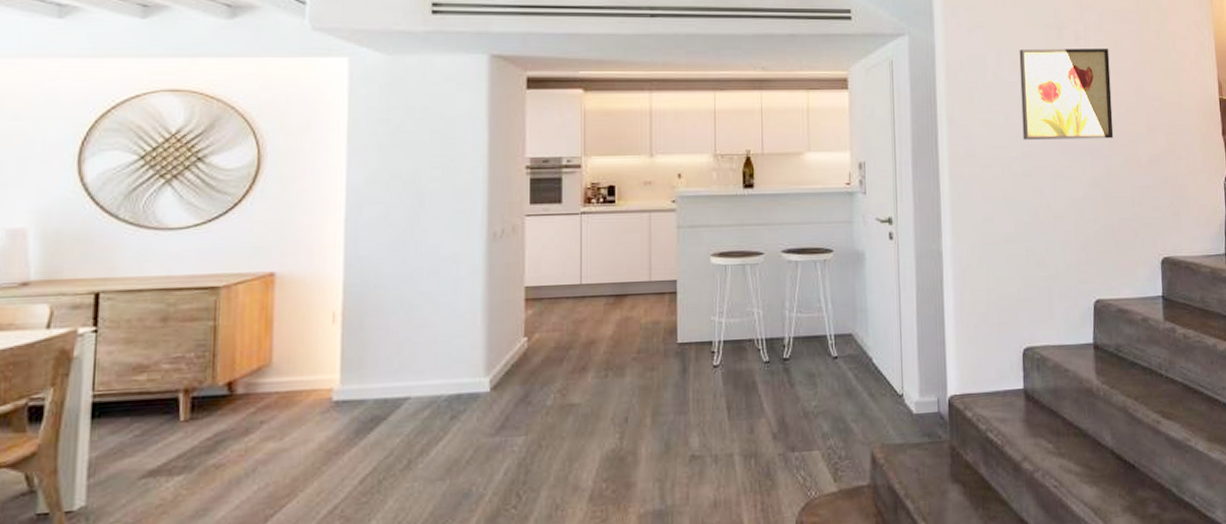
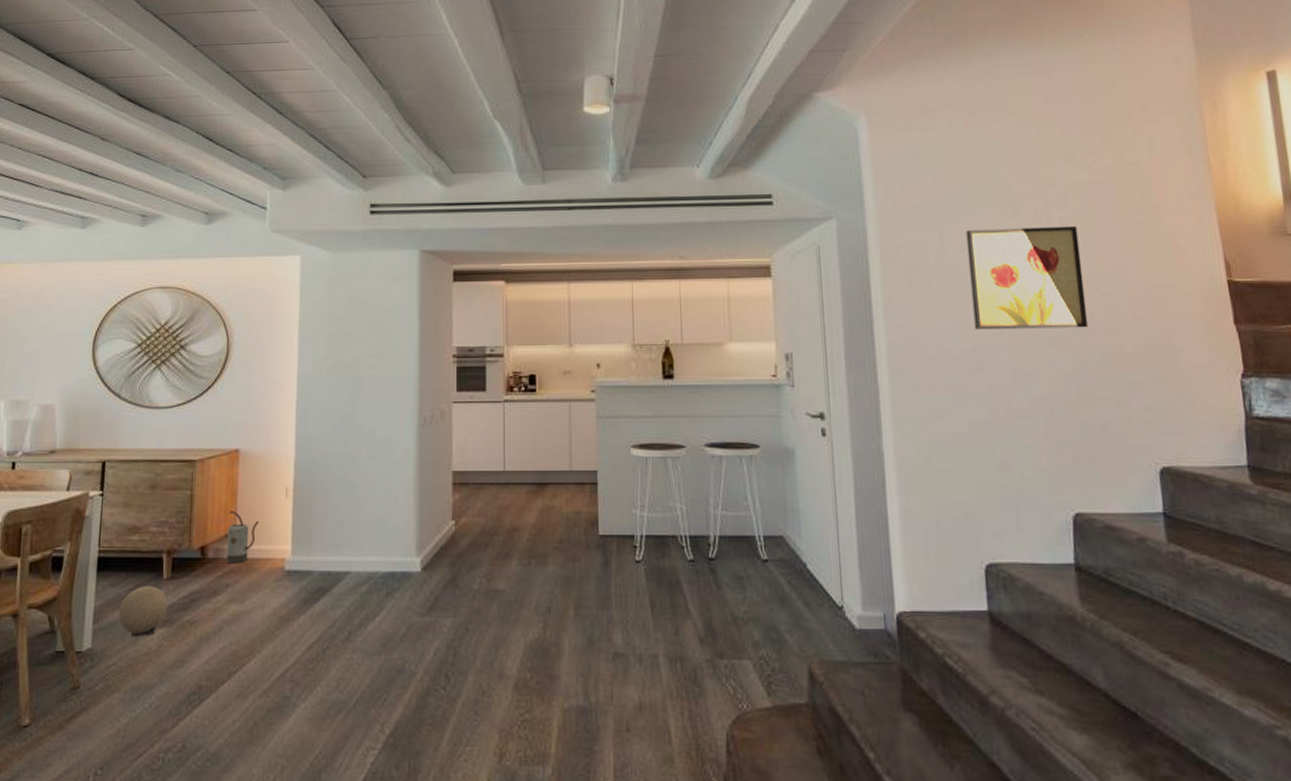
ball: none [122,430,187,488] -> present [119,586,169,637]
watering can: none [256,339,301,399] -> present [224,510,259,564]

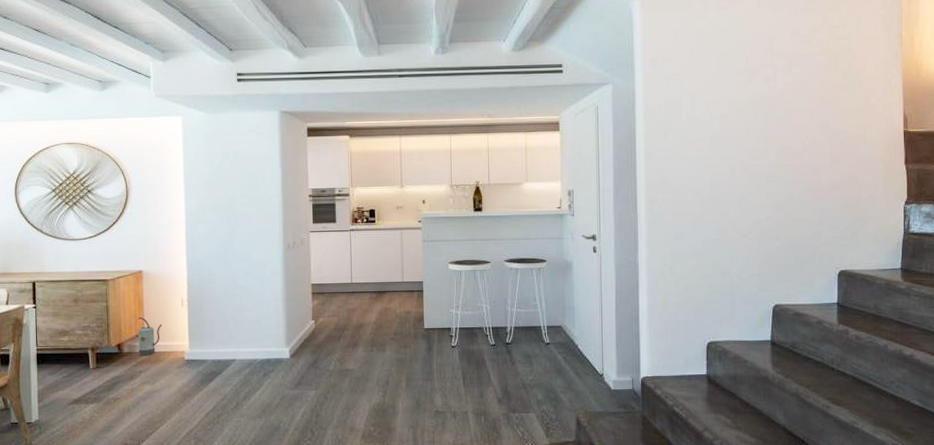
ball: present [119,586,169,637] -> none [58,374,96,411]
wall art: present [965,225,1089,329] -> none [711,88,798,170]

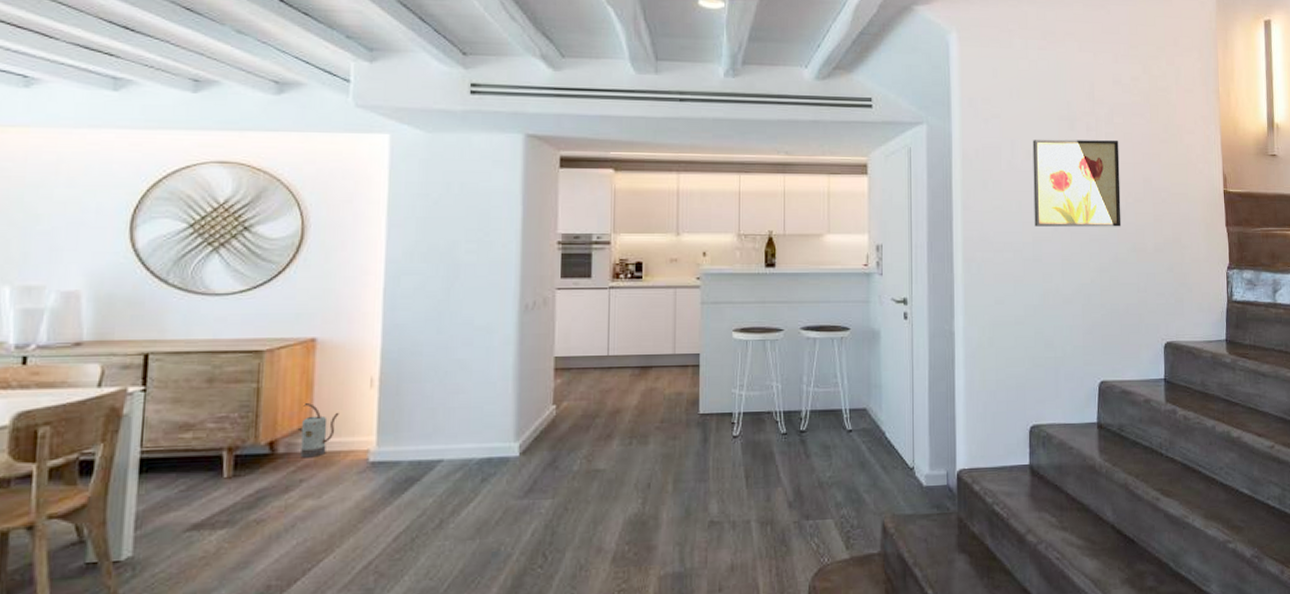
wall art: none [711,88,798,170] -> present [1032,139,1122,227]

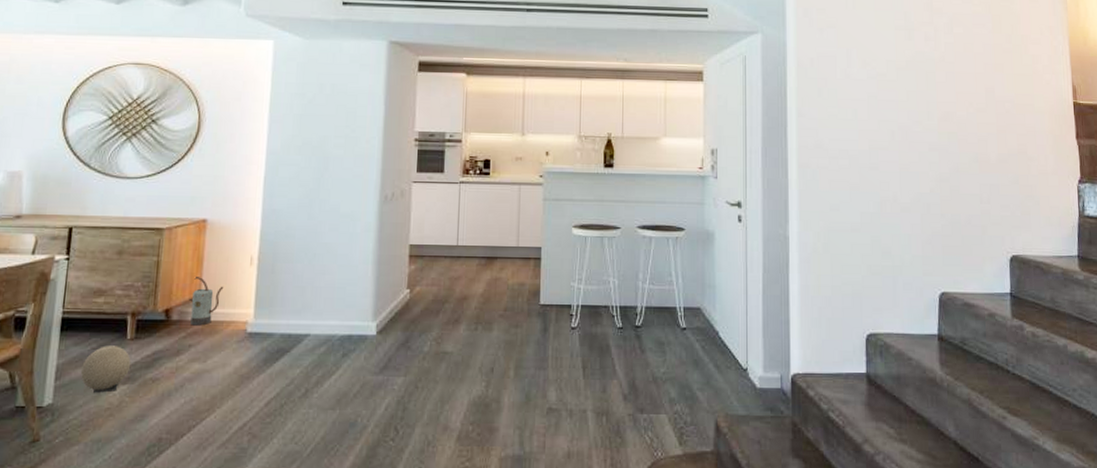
ball: none [167,486,230,541] -> present [81,345,132,393]
wall art: present [1032,139,1122,227] -> none [868,48,962,137]

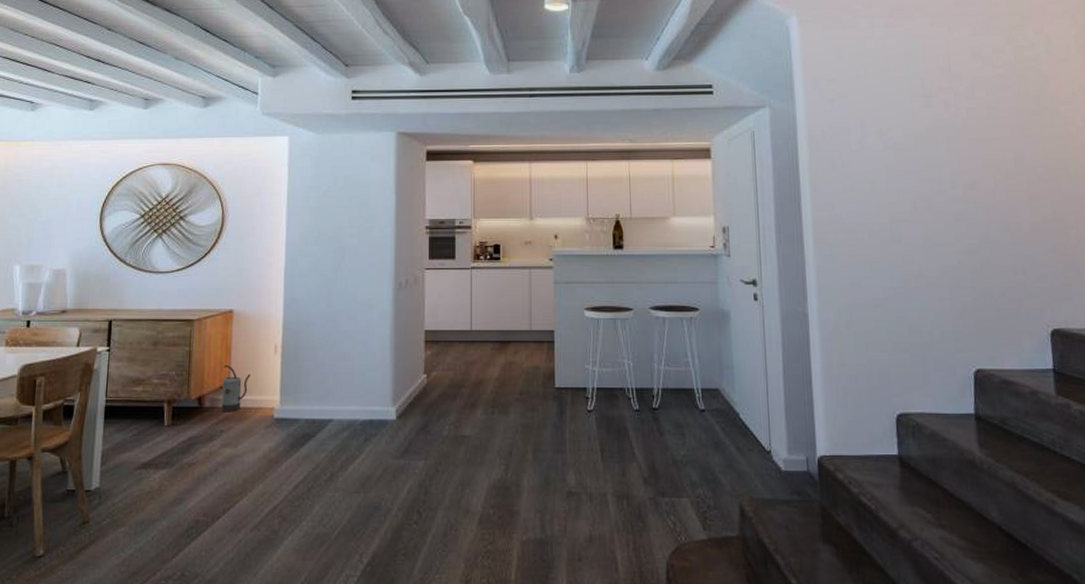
ball: present [81,345,132,393] -> none [124,432,169,477]

